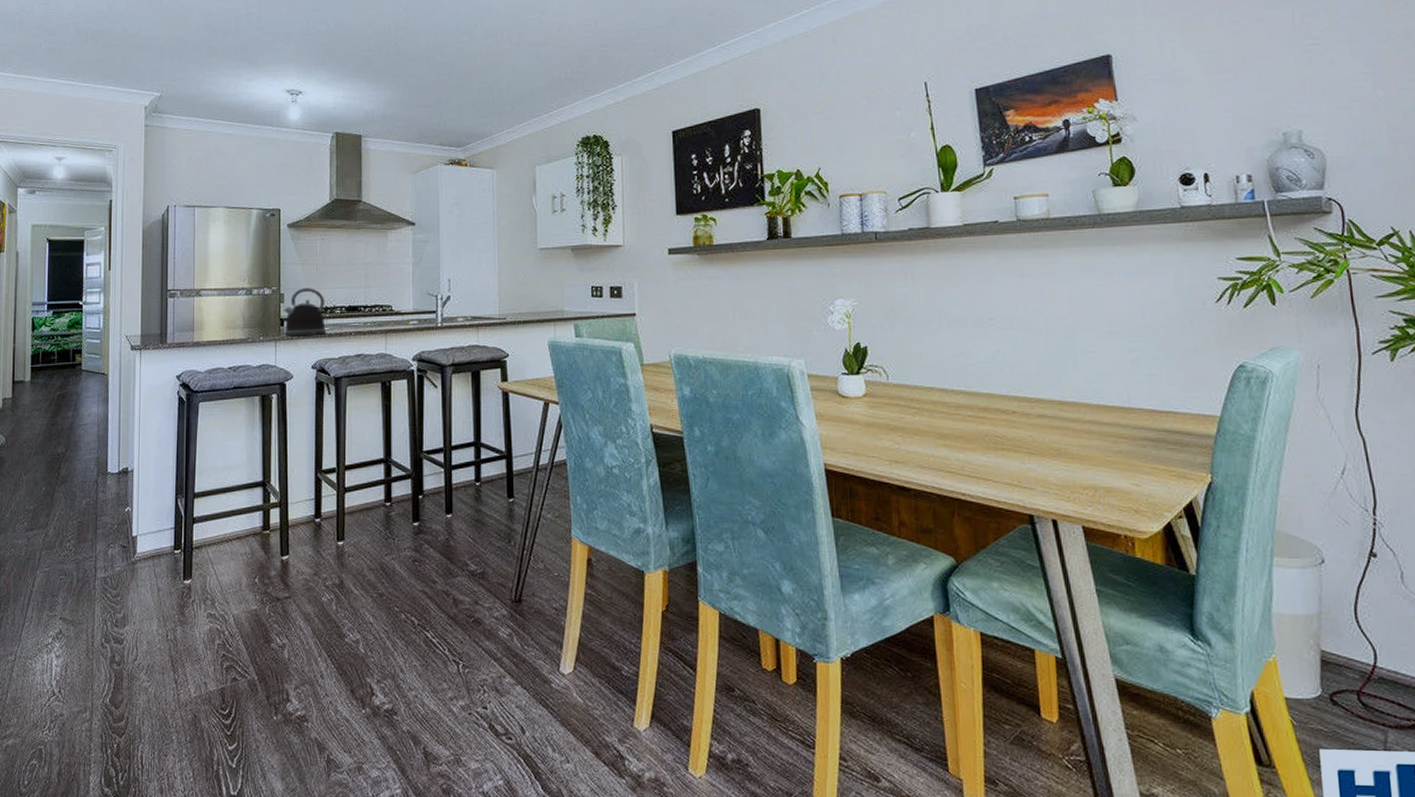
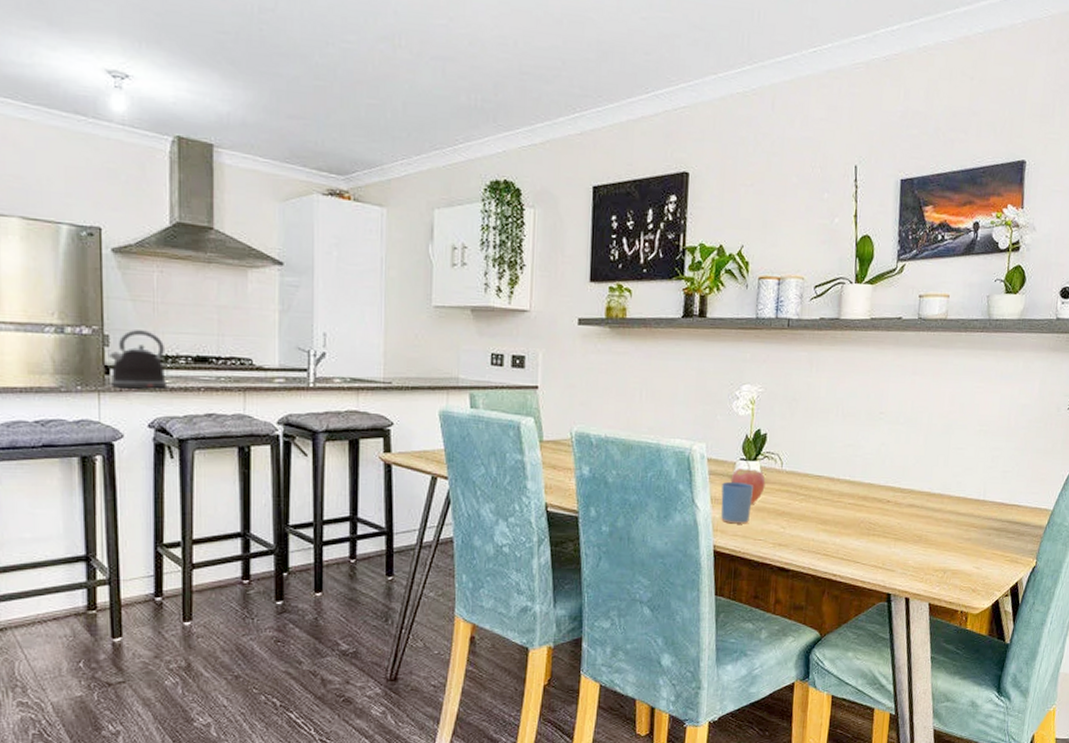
mug: none [826,396,860,441] -> present [721,481,753,524]
fruit: none [834,375,872,419] -> present [730,461,766,504]

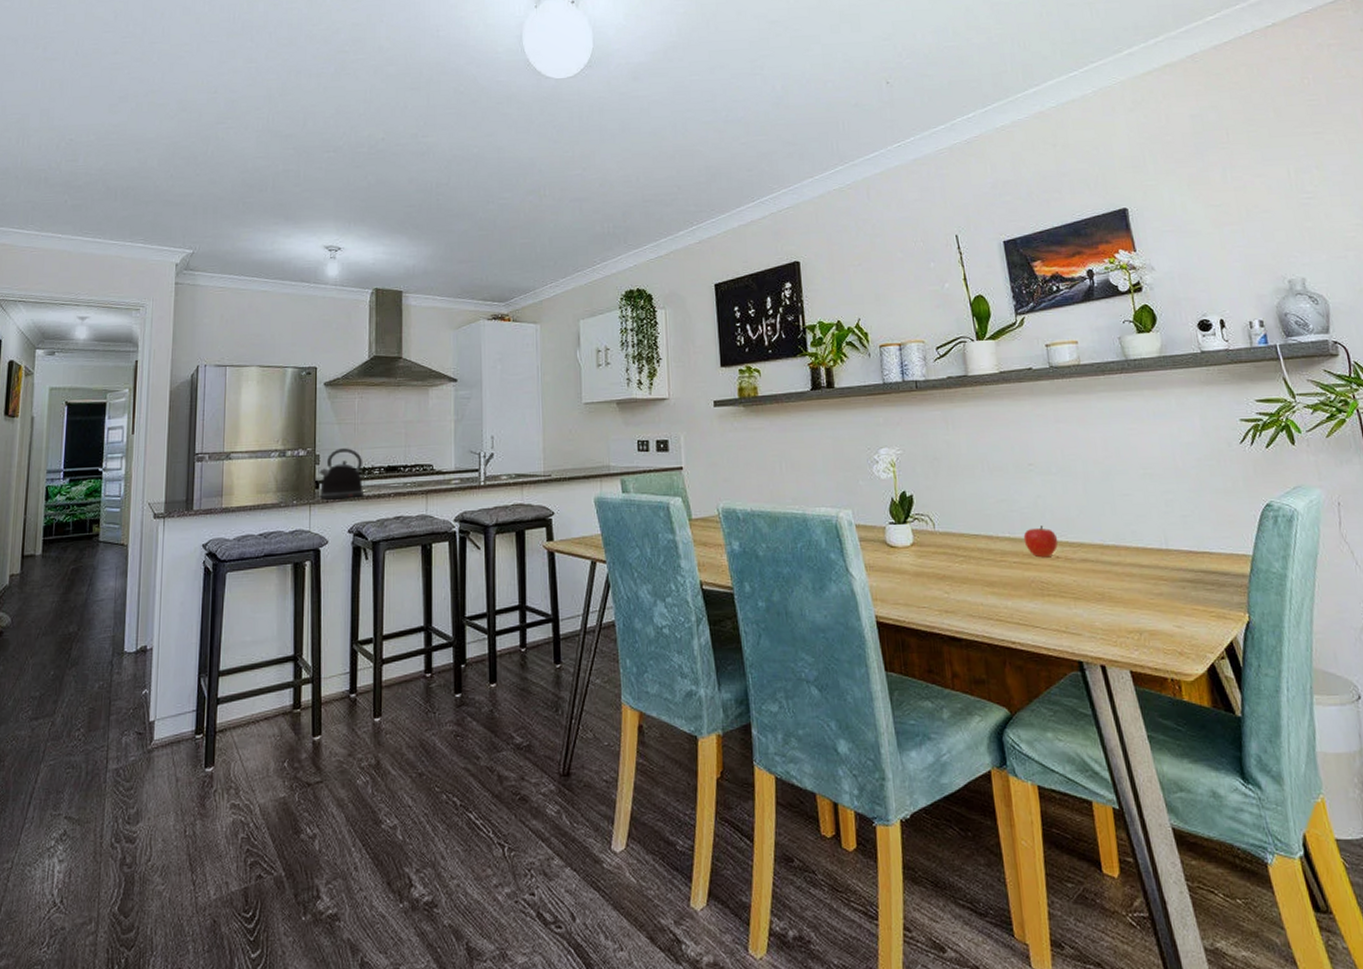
mug: present [721,481,753,524] -> none [874,546,909,592]
fruit: present [730,461,766,504] -> none [882,524,920,569]
fruit: none [861,472,892,501] -> present [1023,526,1059,558]

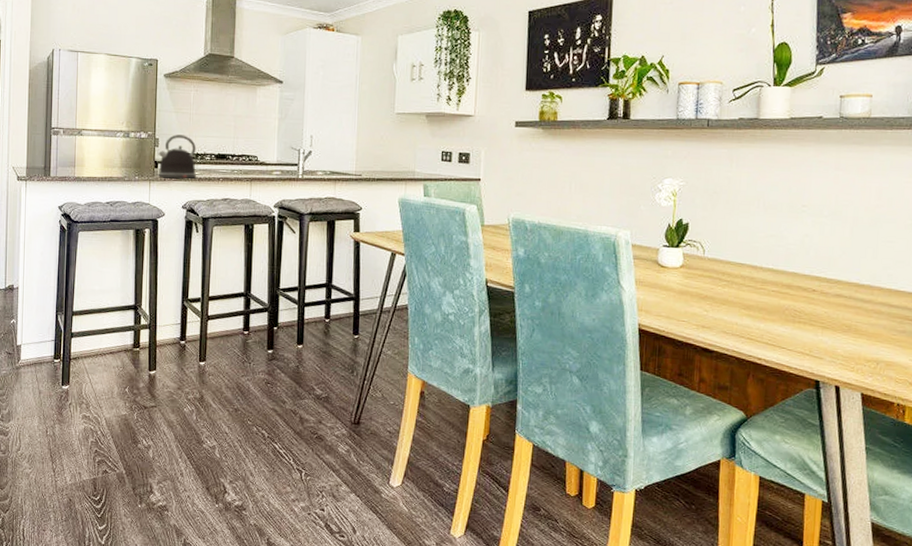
fruit: present [1023,526,1059,558] -> none [785,262,818,290]

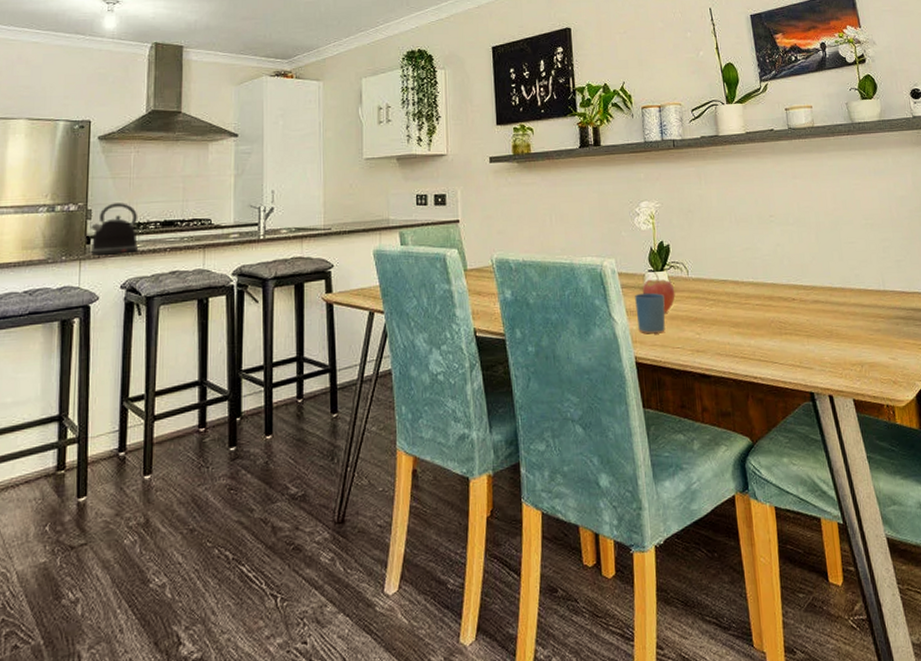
mug: none [645,266,676,306] -> present [635,292,666,334]
fruit: none [654,247,688,287] -> present [642,272,675,313]

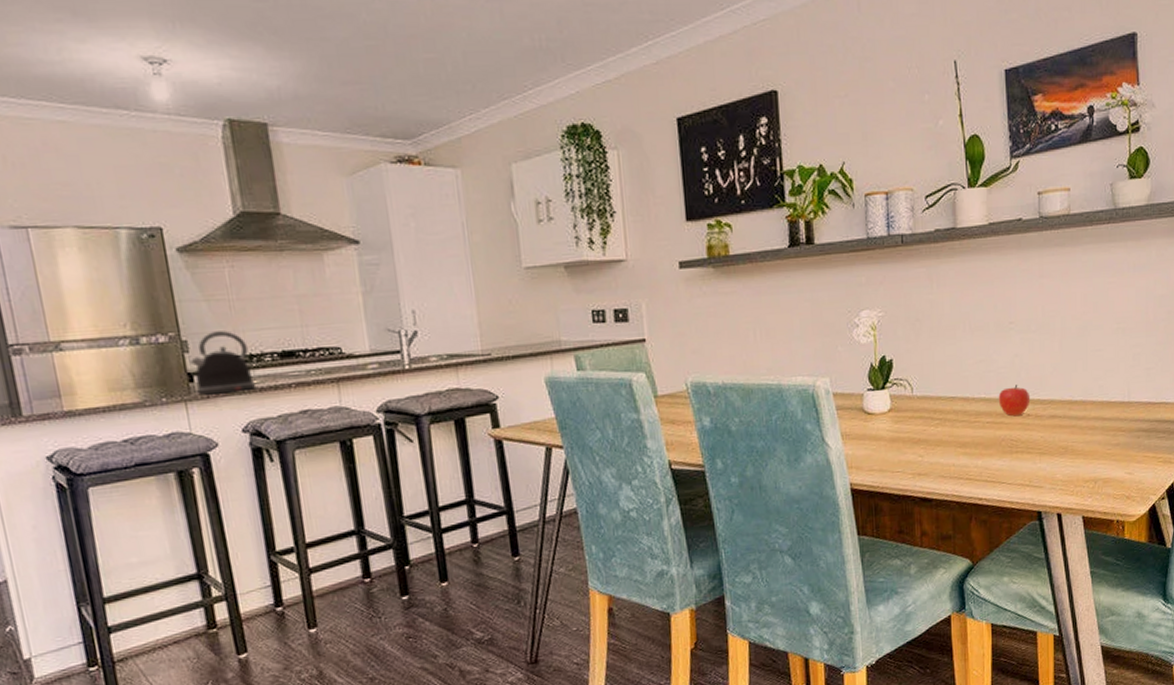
mug: present [635,292,666,334] -> none [851,413,885,459]
fruit: present [642,272,675,313] -> none [860,391,897,435]
fruit: none [765,271,795,300] -> present [998,385,1031,417]

